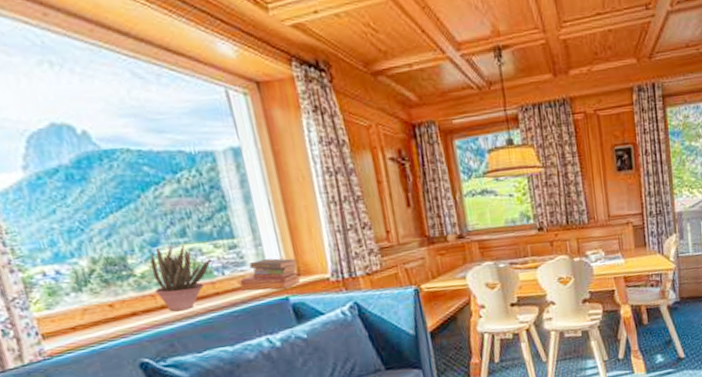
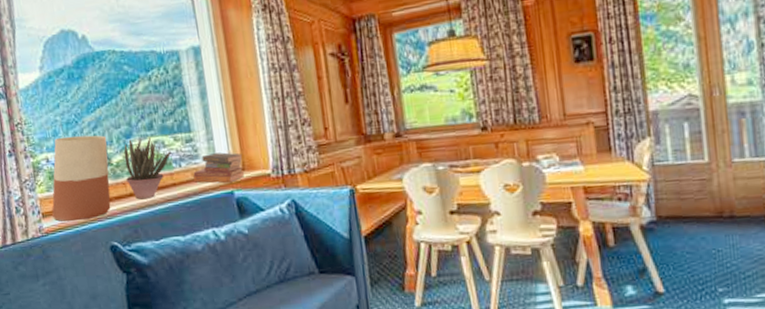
vase: none [52,244,138,342] -> present [52,135,111,222]

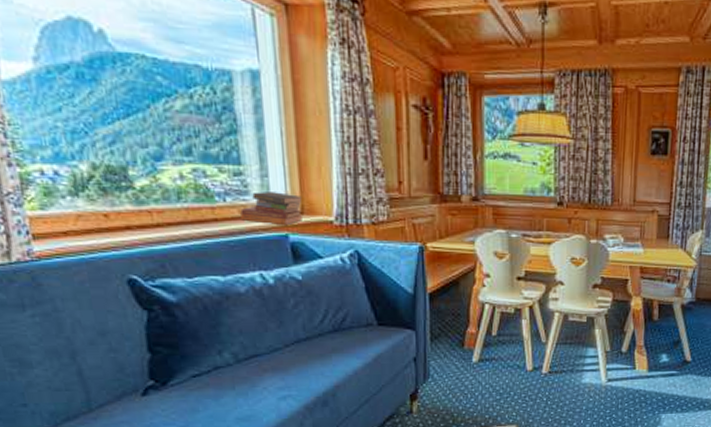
vase: present [52,135,111,222] -> none [47,147,131,248]
potted plant: present [124,138,171,200] -> none [151,162,214,232]

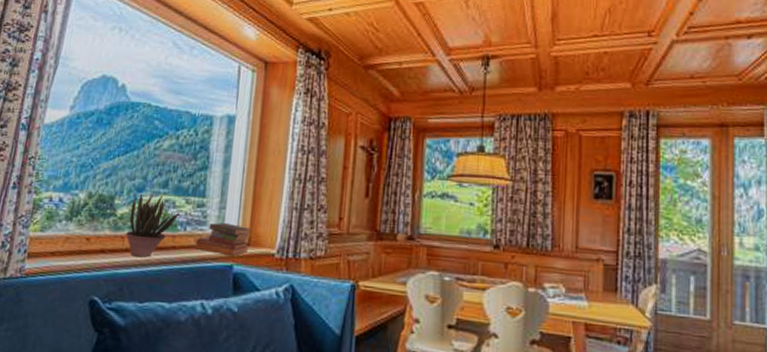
potted plant: none [151,162,214,232] -> present [126,193,180,258]

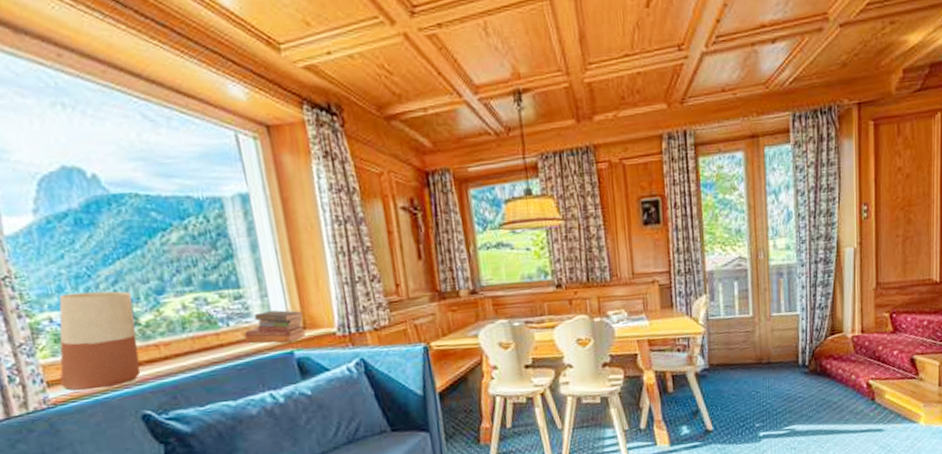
vase: none [38,178,118,268] -> present [59,291,141,391]
potted plant: present [126,193,180,258] -> none [154,294,216,363]

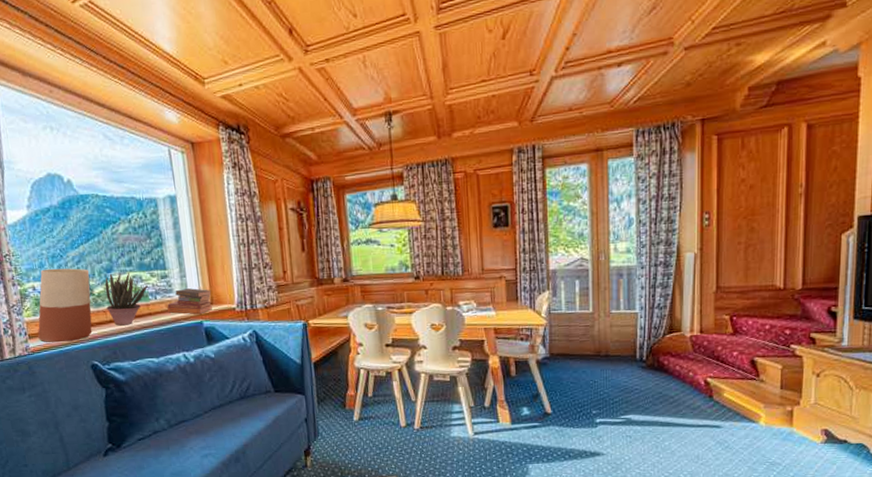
potted plant: none [154,294,216,363] -> present [105,273,148,326]

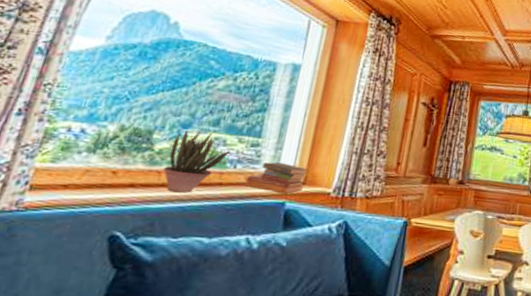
vase: present [38,268,93,343] -> none [44,109,159,202]

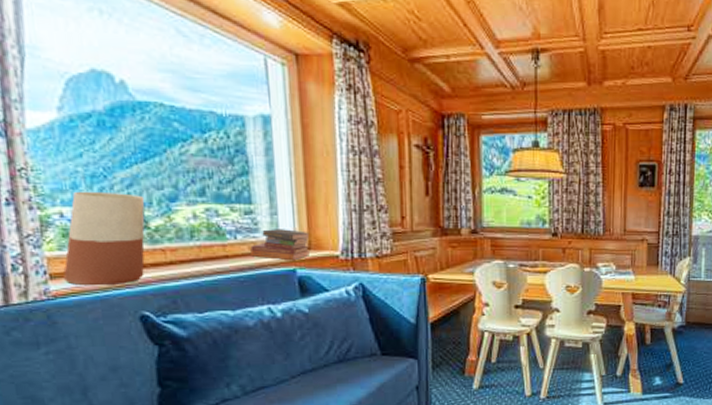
vase: none [44,109,159,202] -> present [64,191,145,286]
potted plant: present [163,129,230,193] -> none [165,203,226,269]

